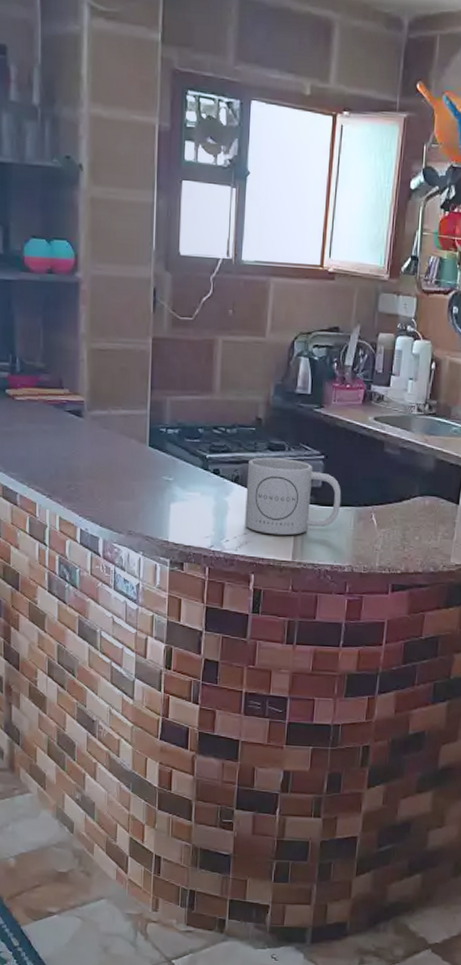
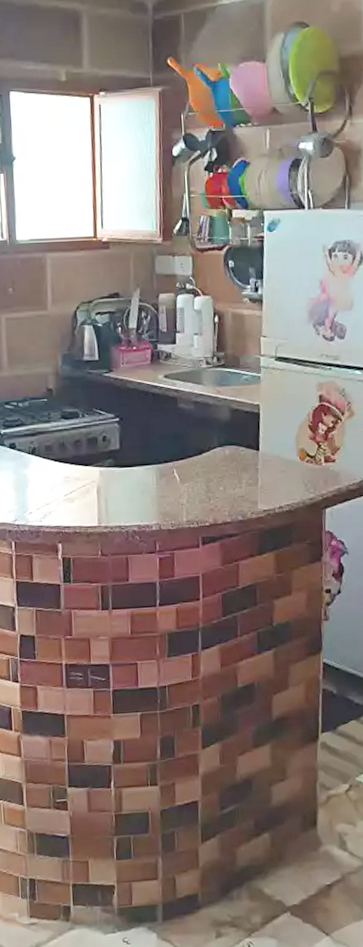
mug: present [245,457,342,536] -> none [43,425,141,502]

